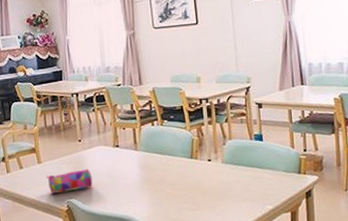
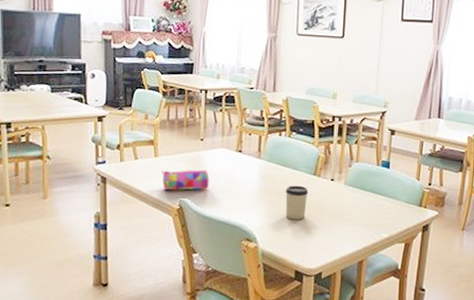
cup: none [166,170,189,205] -> present [285,185,309,220]

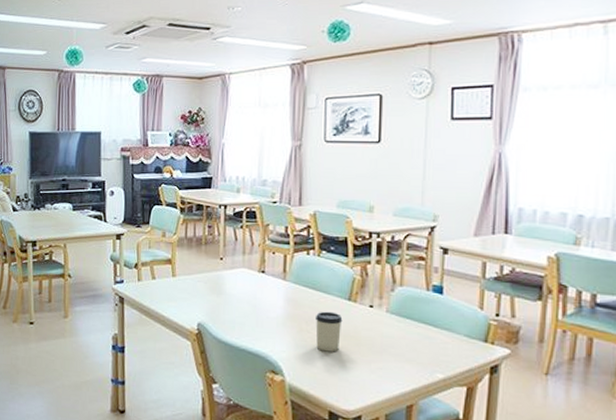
pencil case: present [161,169,210,191] -> none [179,291,230,313]

